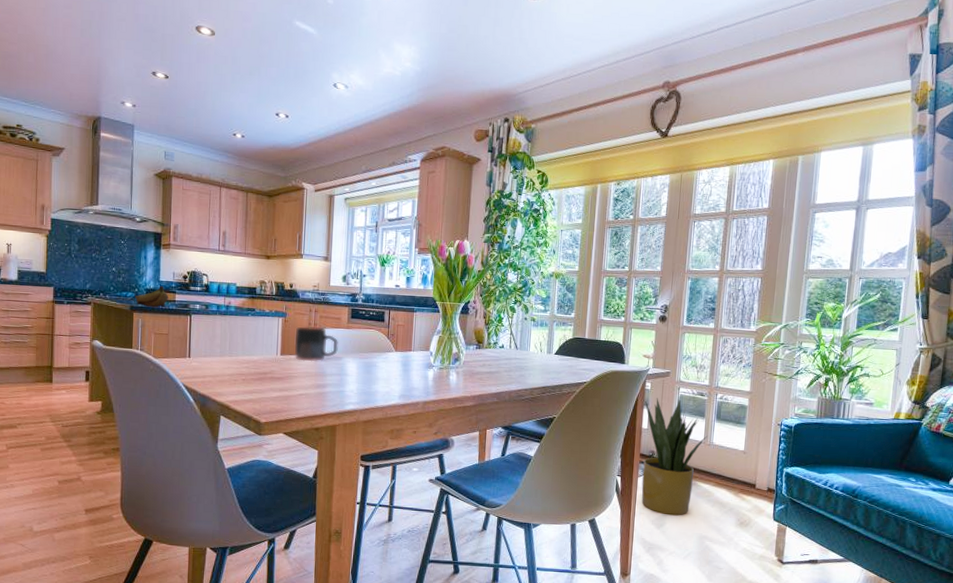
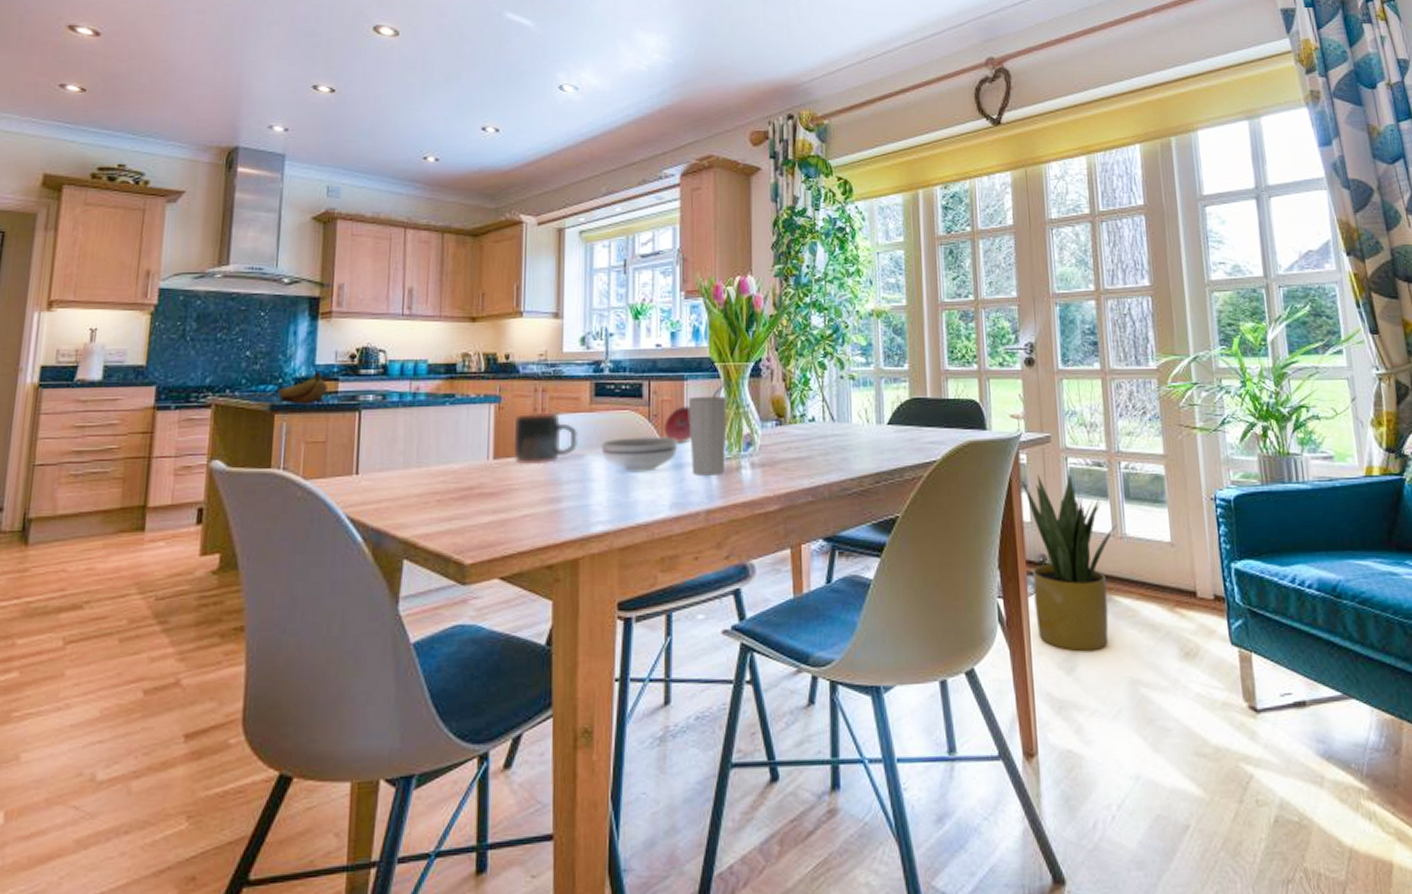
bowl: none [354,348,408,373] -> present [601,436,678,473]
fruit: none [398,330,418,355] -> present [664,406,693,443]
cup: none [415,315,445,380] -> present [688,382,728,477]

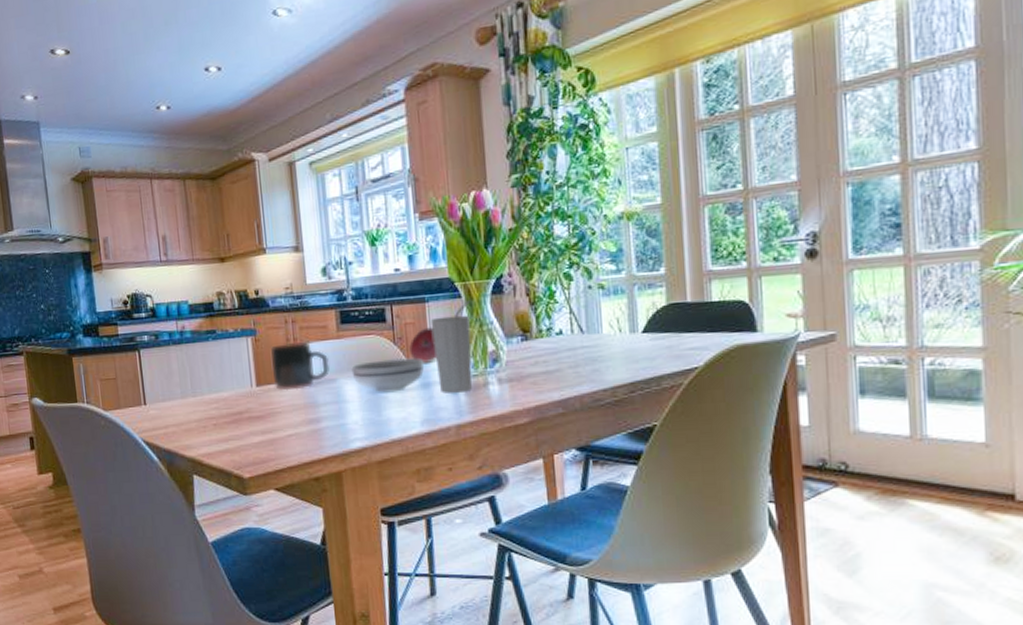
fruit: present [276,371,327,406] -> none [70,317,110,349]
planter: present [1022,469,1117,652] -> none [799,369,915,556]

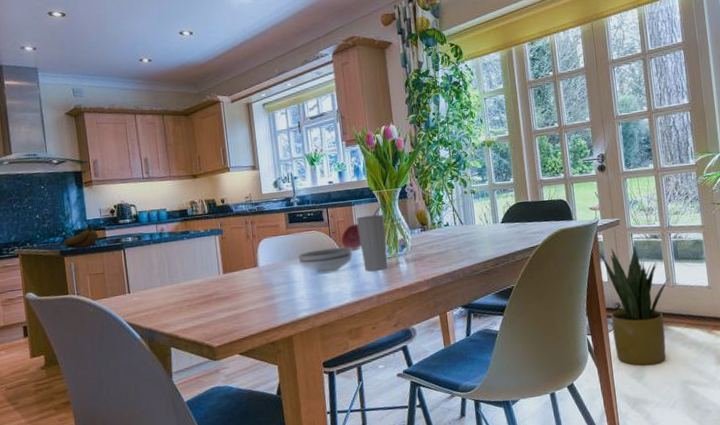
fruit: none [70,317,110,349] -> present [62,224,98,250]
mug: present [270,342,330,391] -> none [234,238,281,277]
planter: none [799,369,915,556] -> present [600,242,669,366]

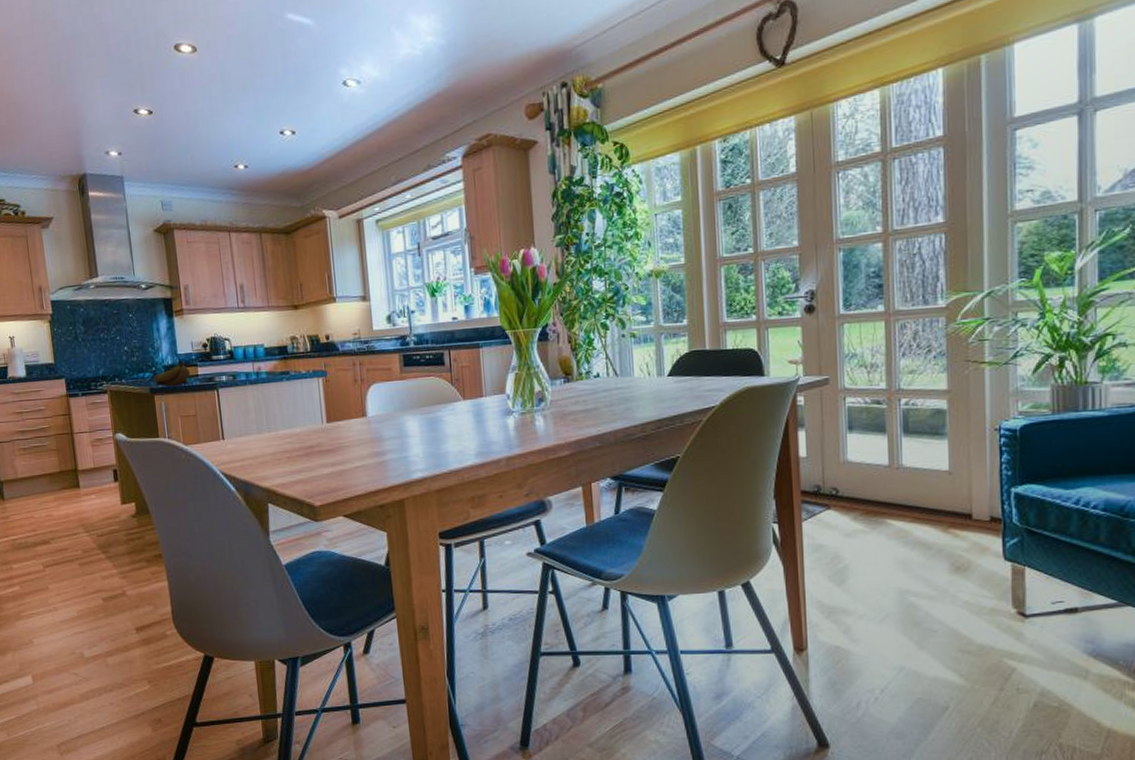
bowl: present [298,247,353,274] -> none [413,397,479,429]
fruit: present [341,223,362,250] -> none [465,370,491,402]
cup: present [356,203,388,272] -> none [484,346,522,430]
planter: present [600,242,669,366] -> none [799,408,893,567]

